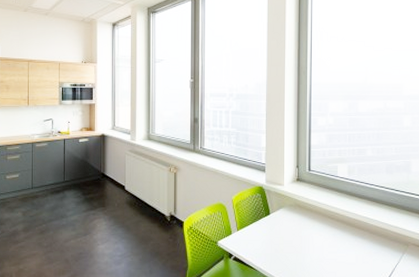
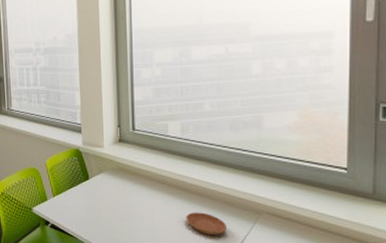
saucer: none [349,244,382,265] -> present [185,212,226,236]

